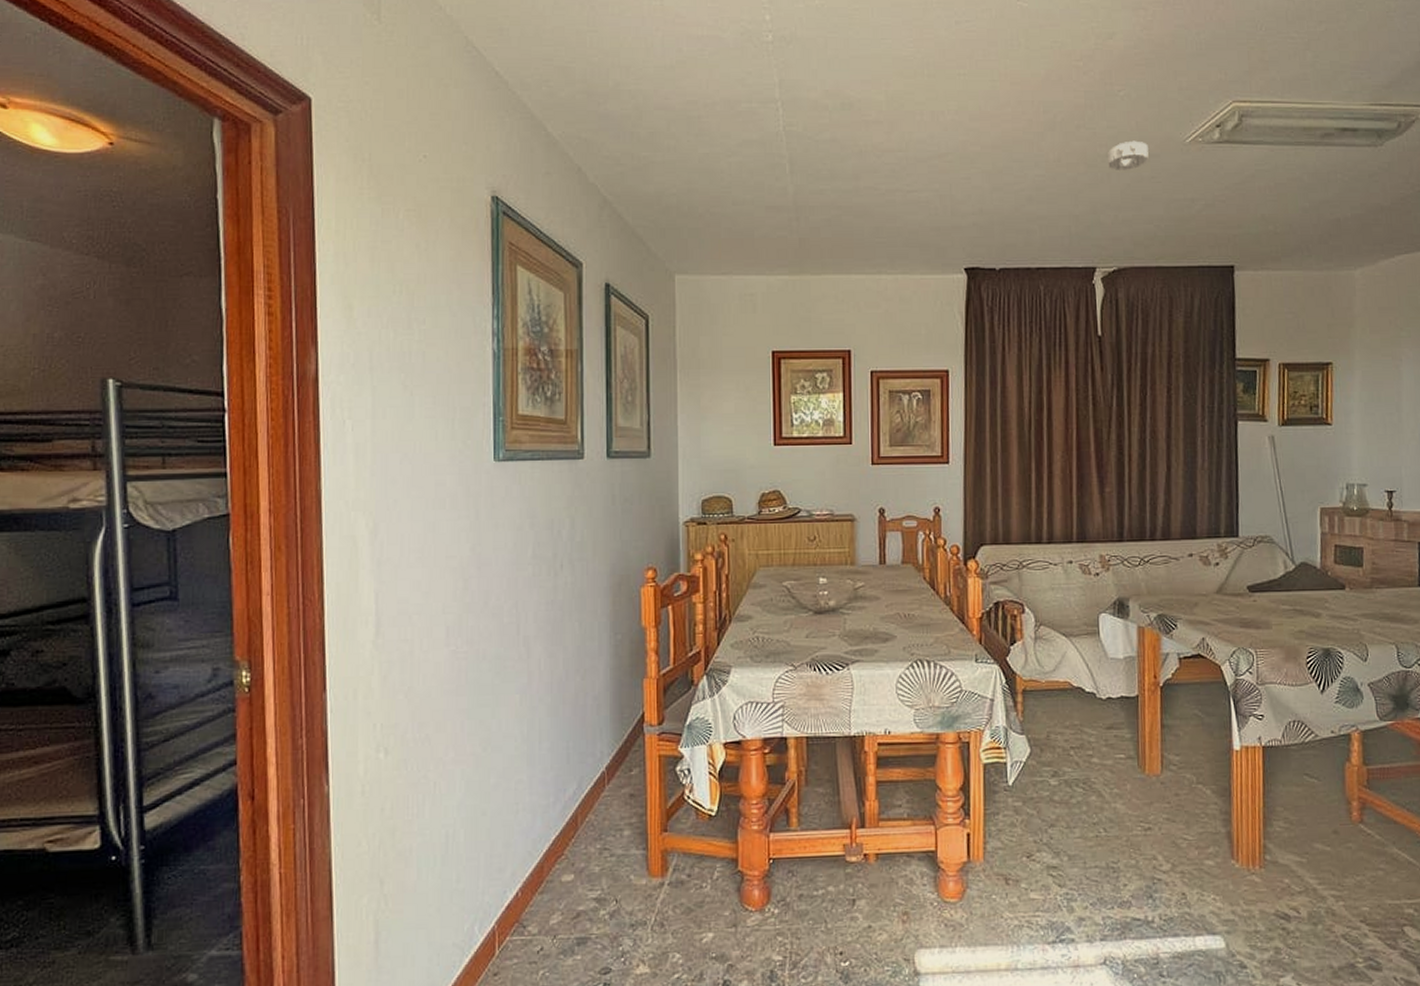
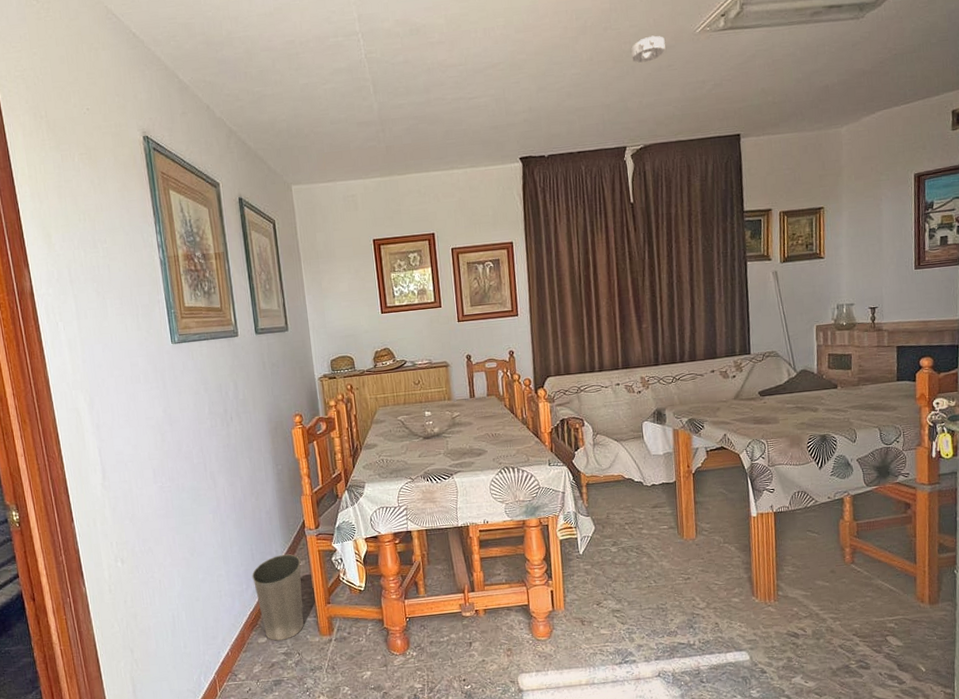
waste basket: none [564,758,633,880] -> present [252,554,304,641]

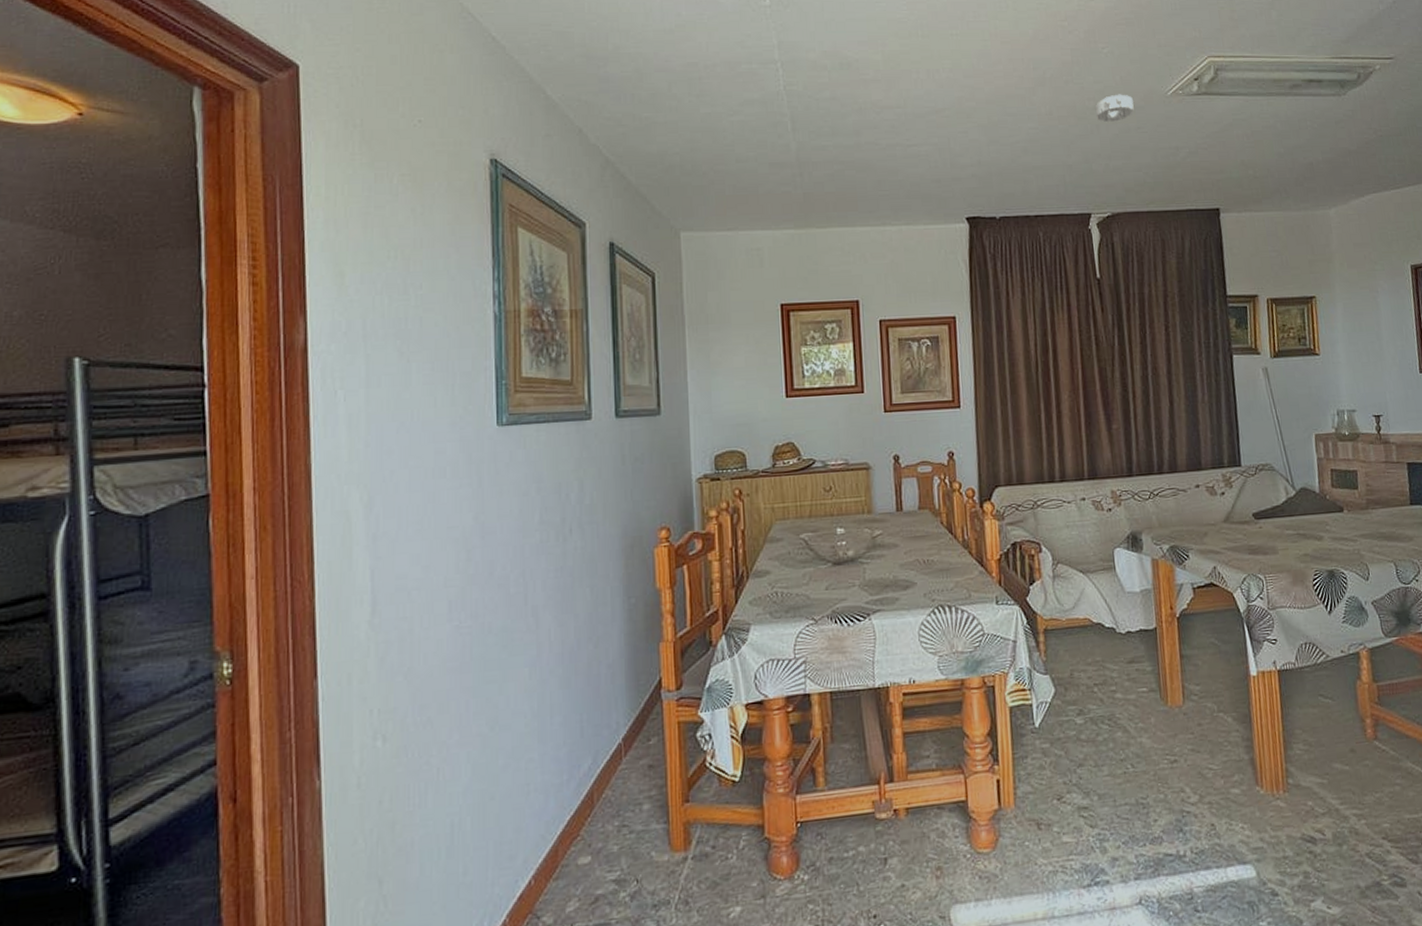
waste basket: present [252,554,304,641] -> none [578,727,652,861]

